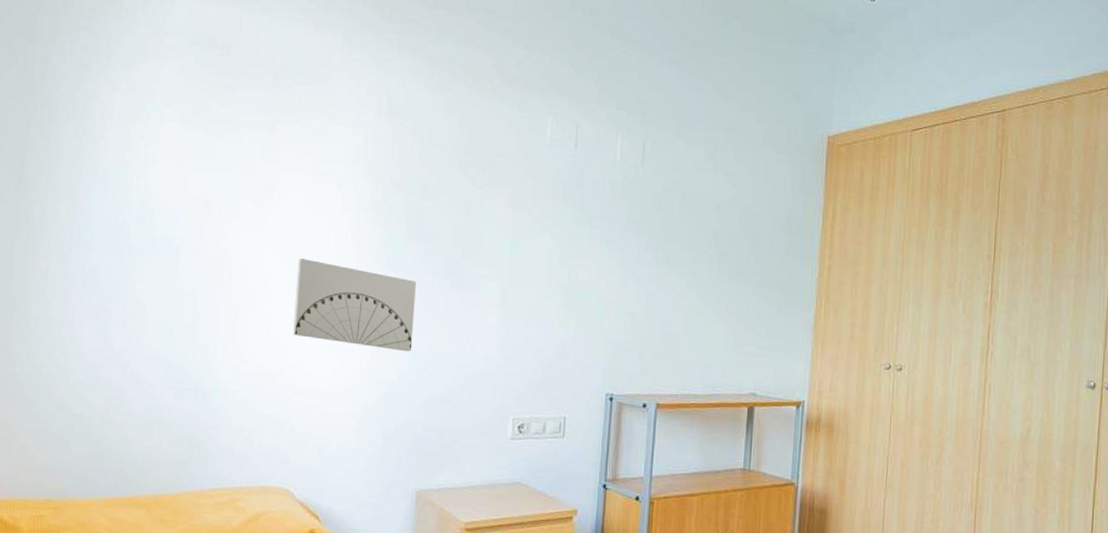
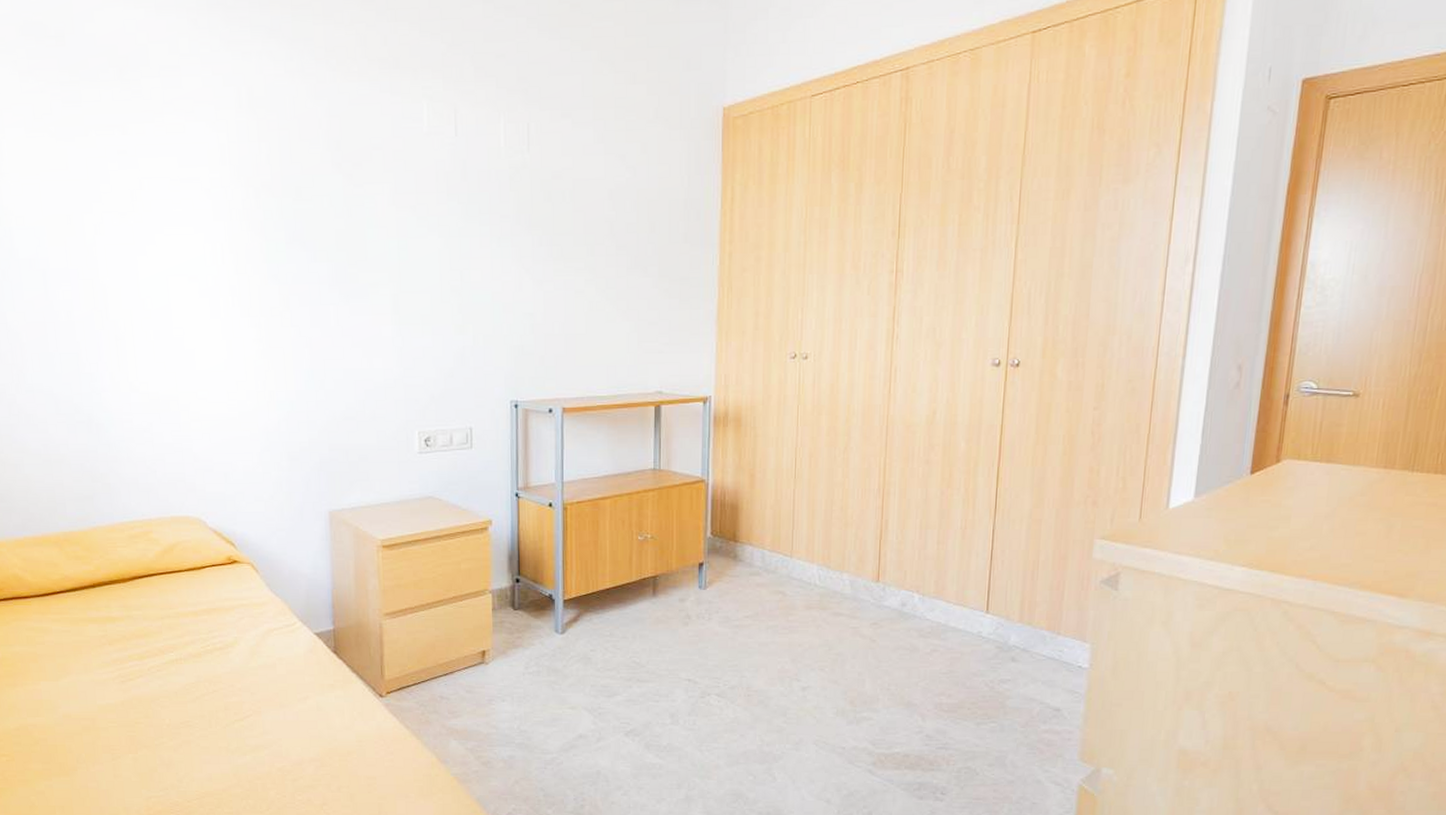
wall art: present [293,259,416,352] -> none [174,275,307,369]

